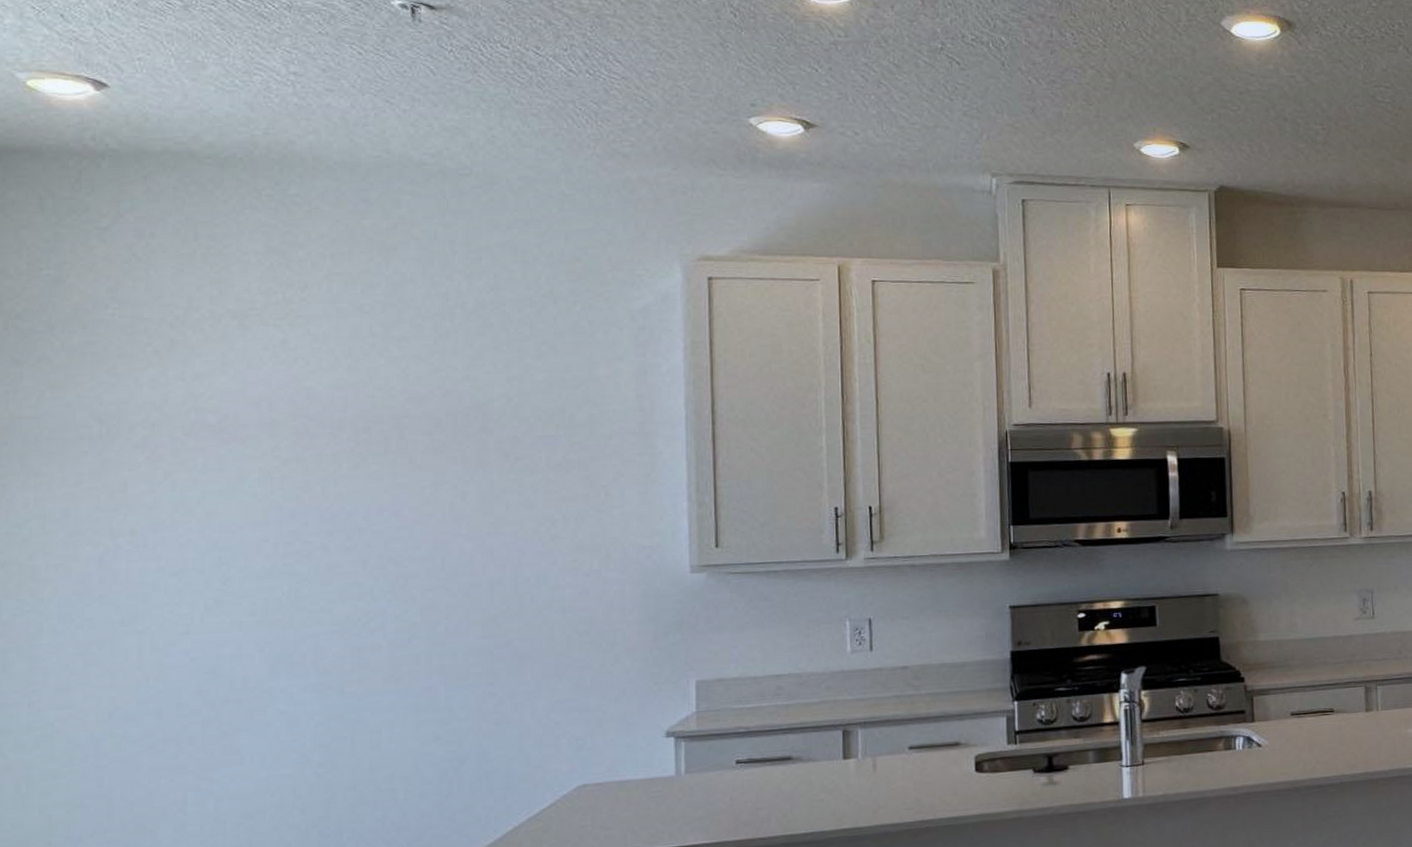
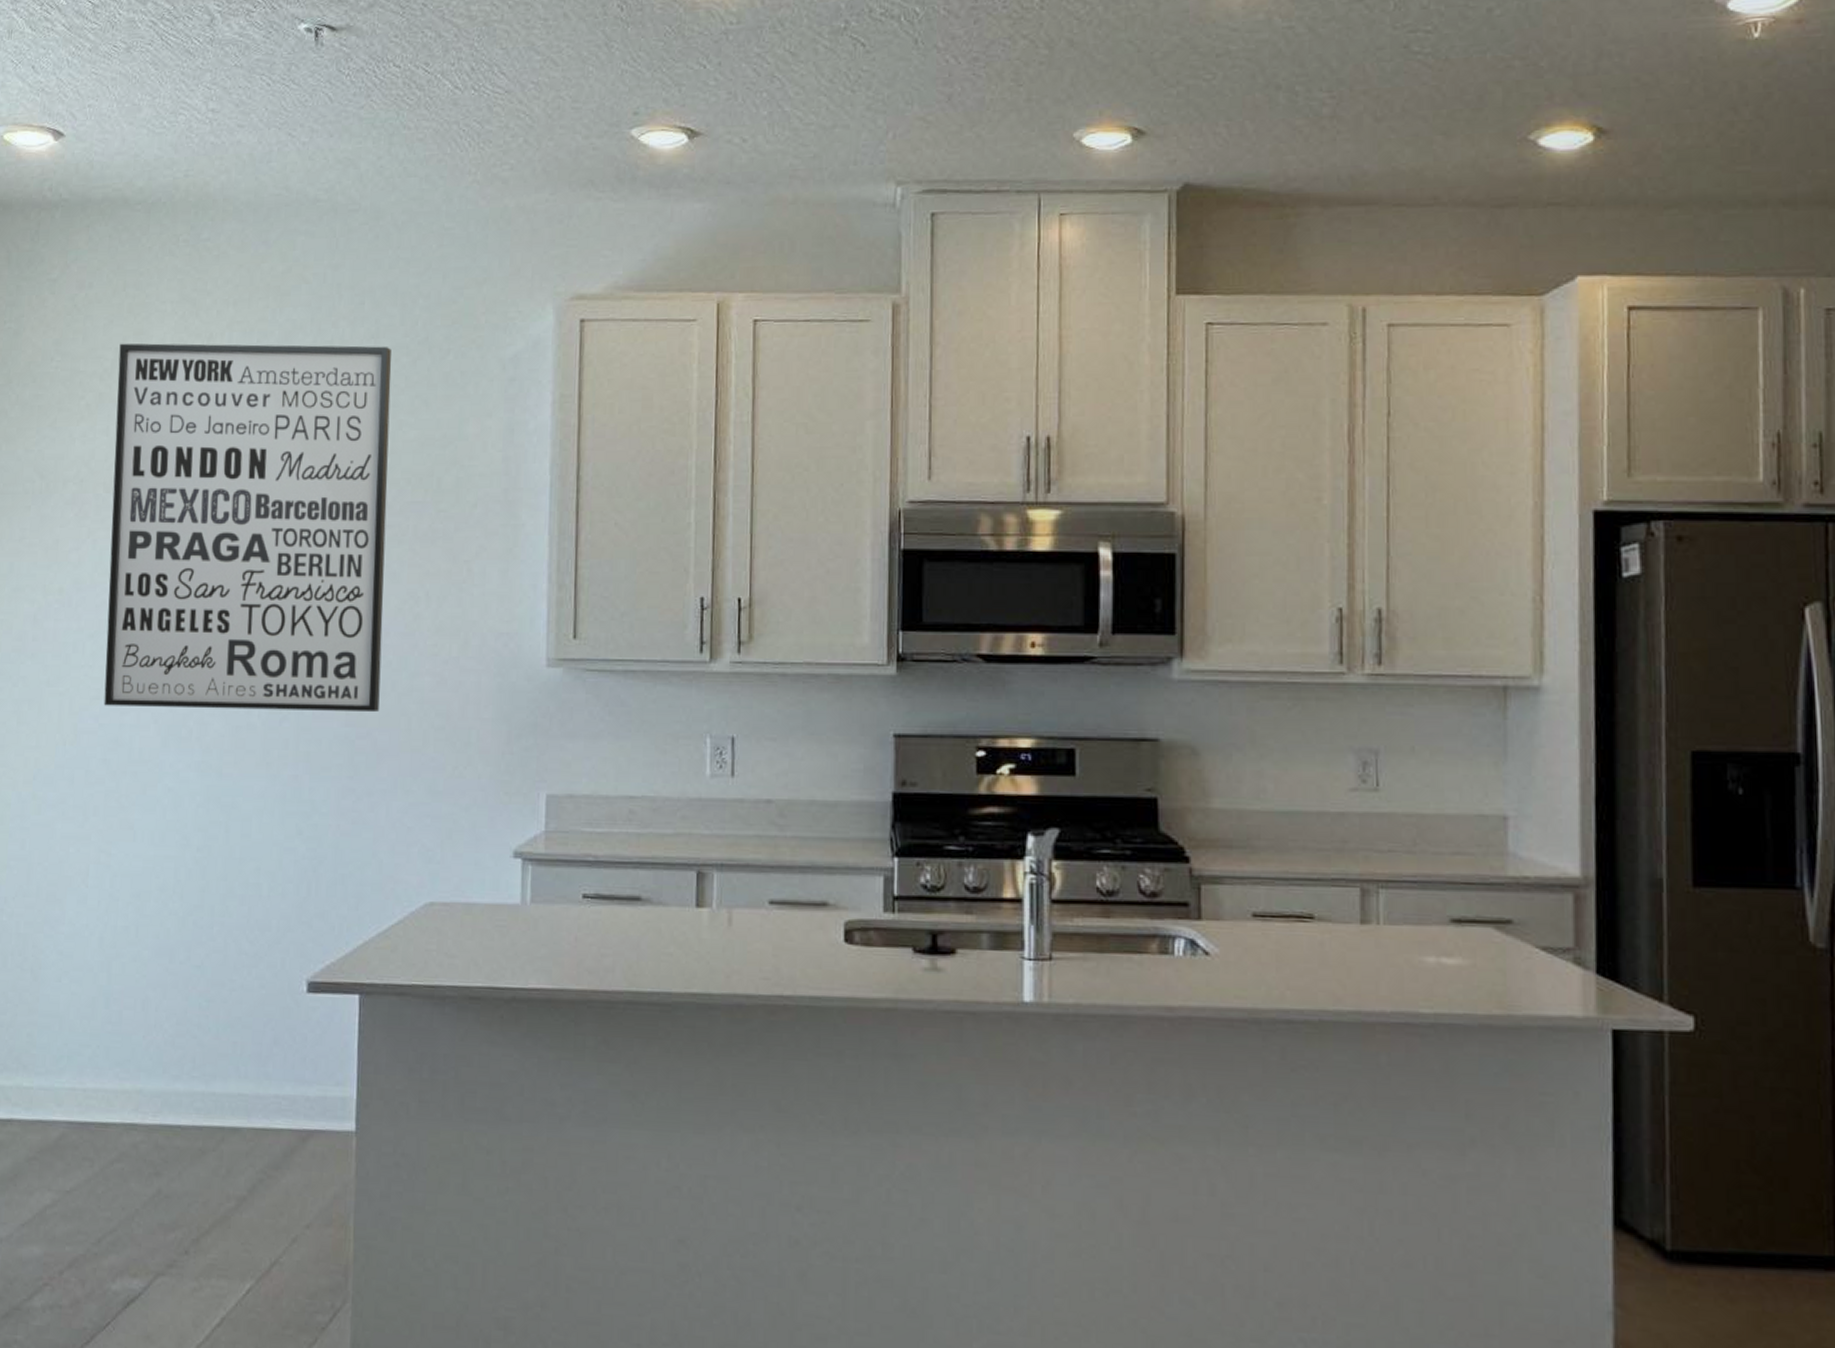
wall art: none [192,291,518,640] -> present [104,343,392,713]

